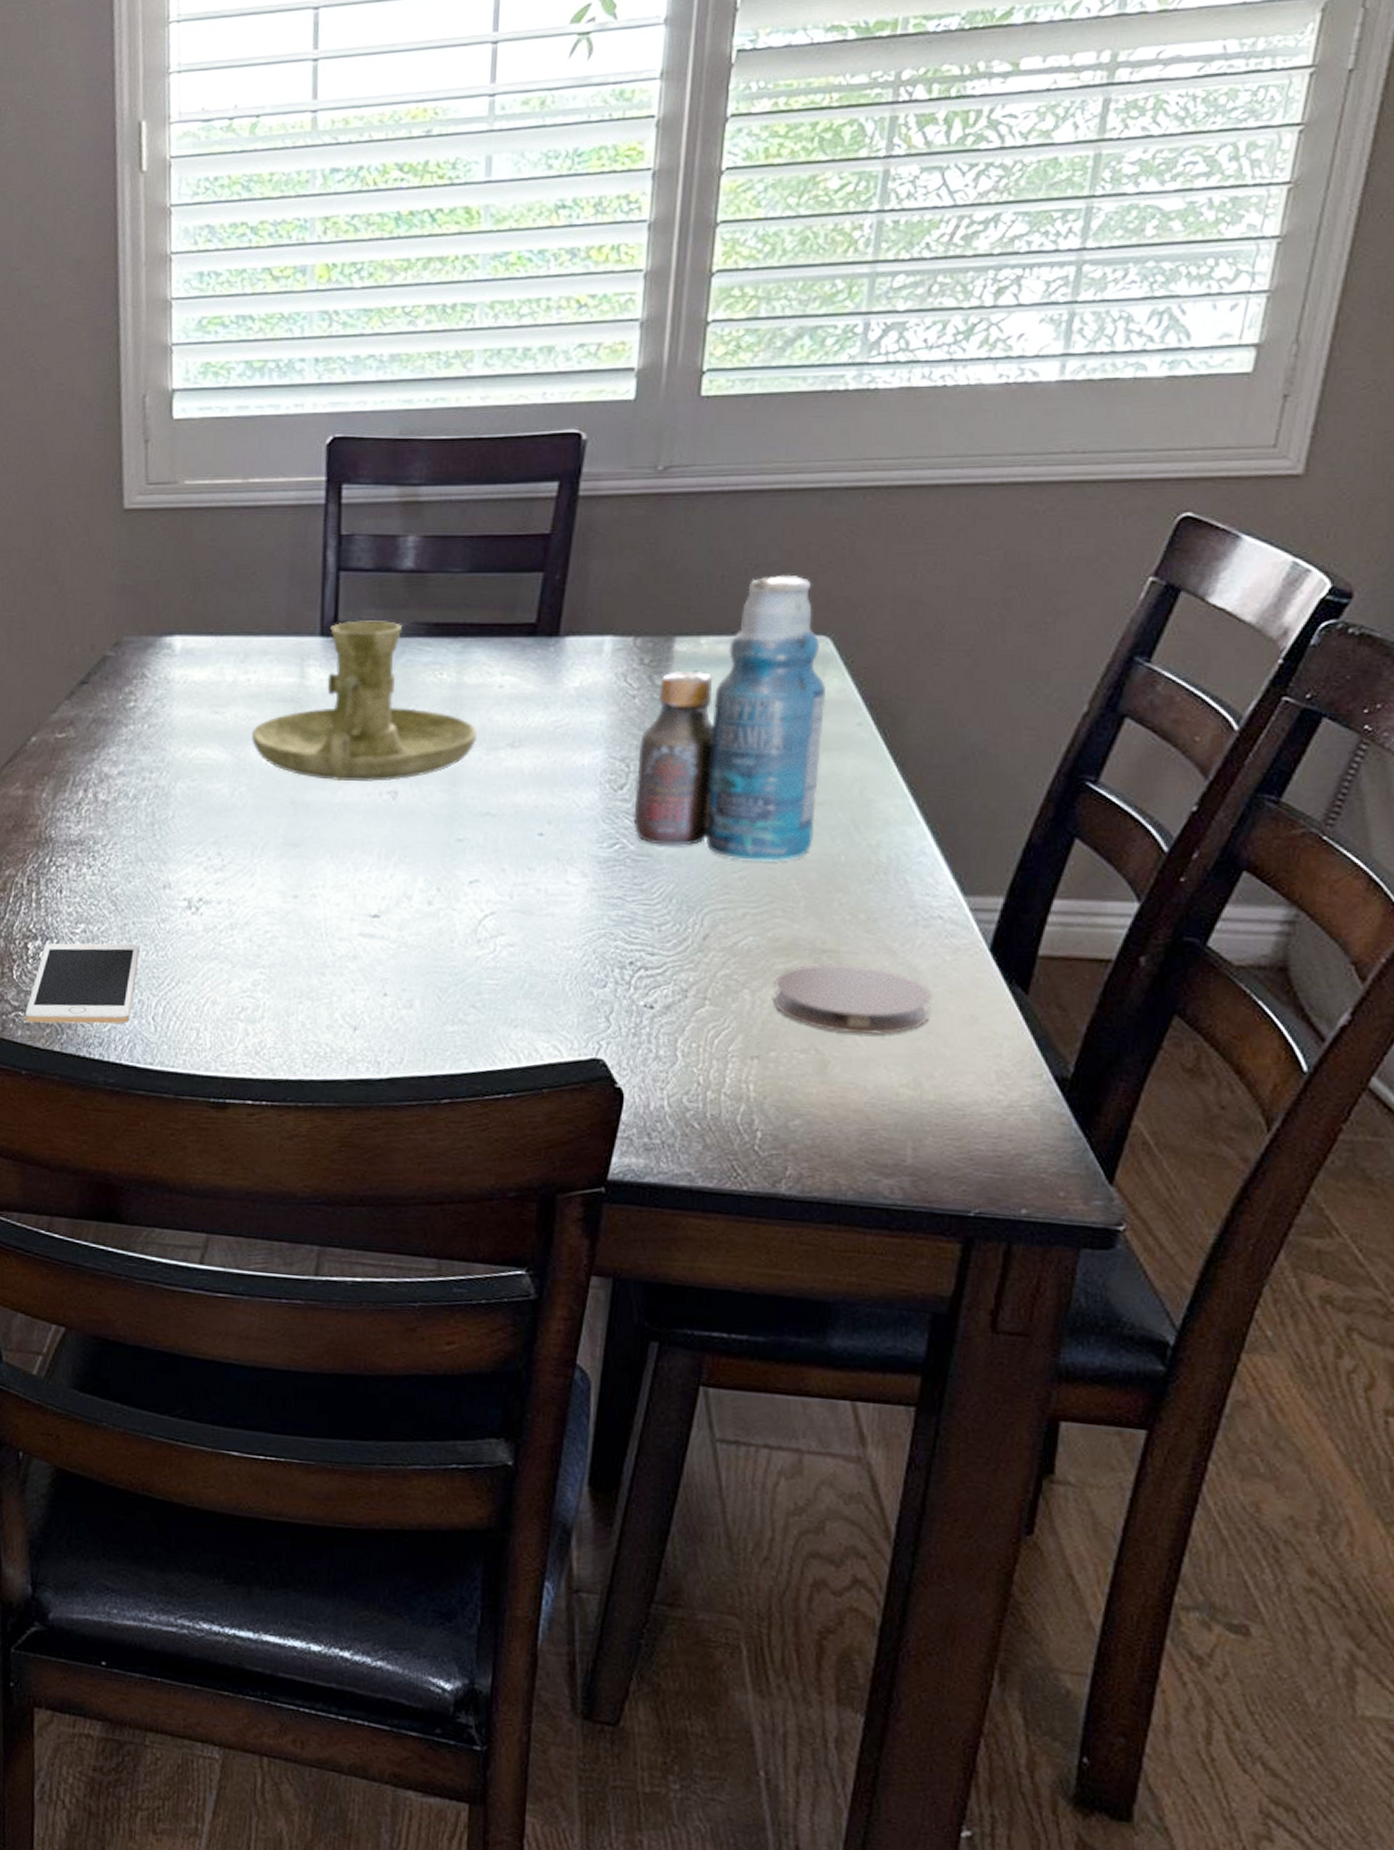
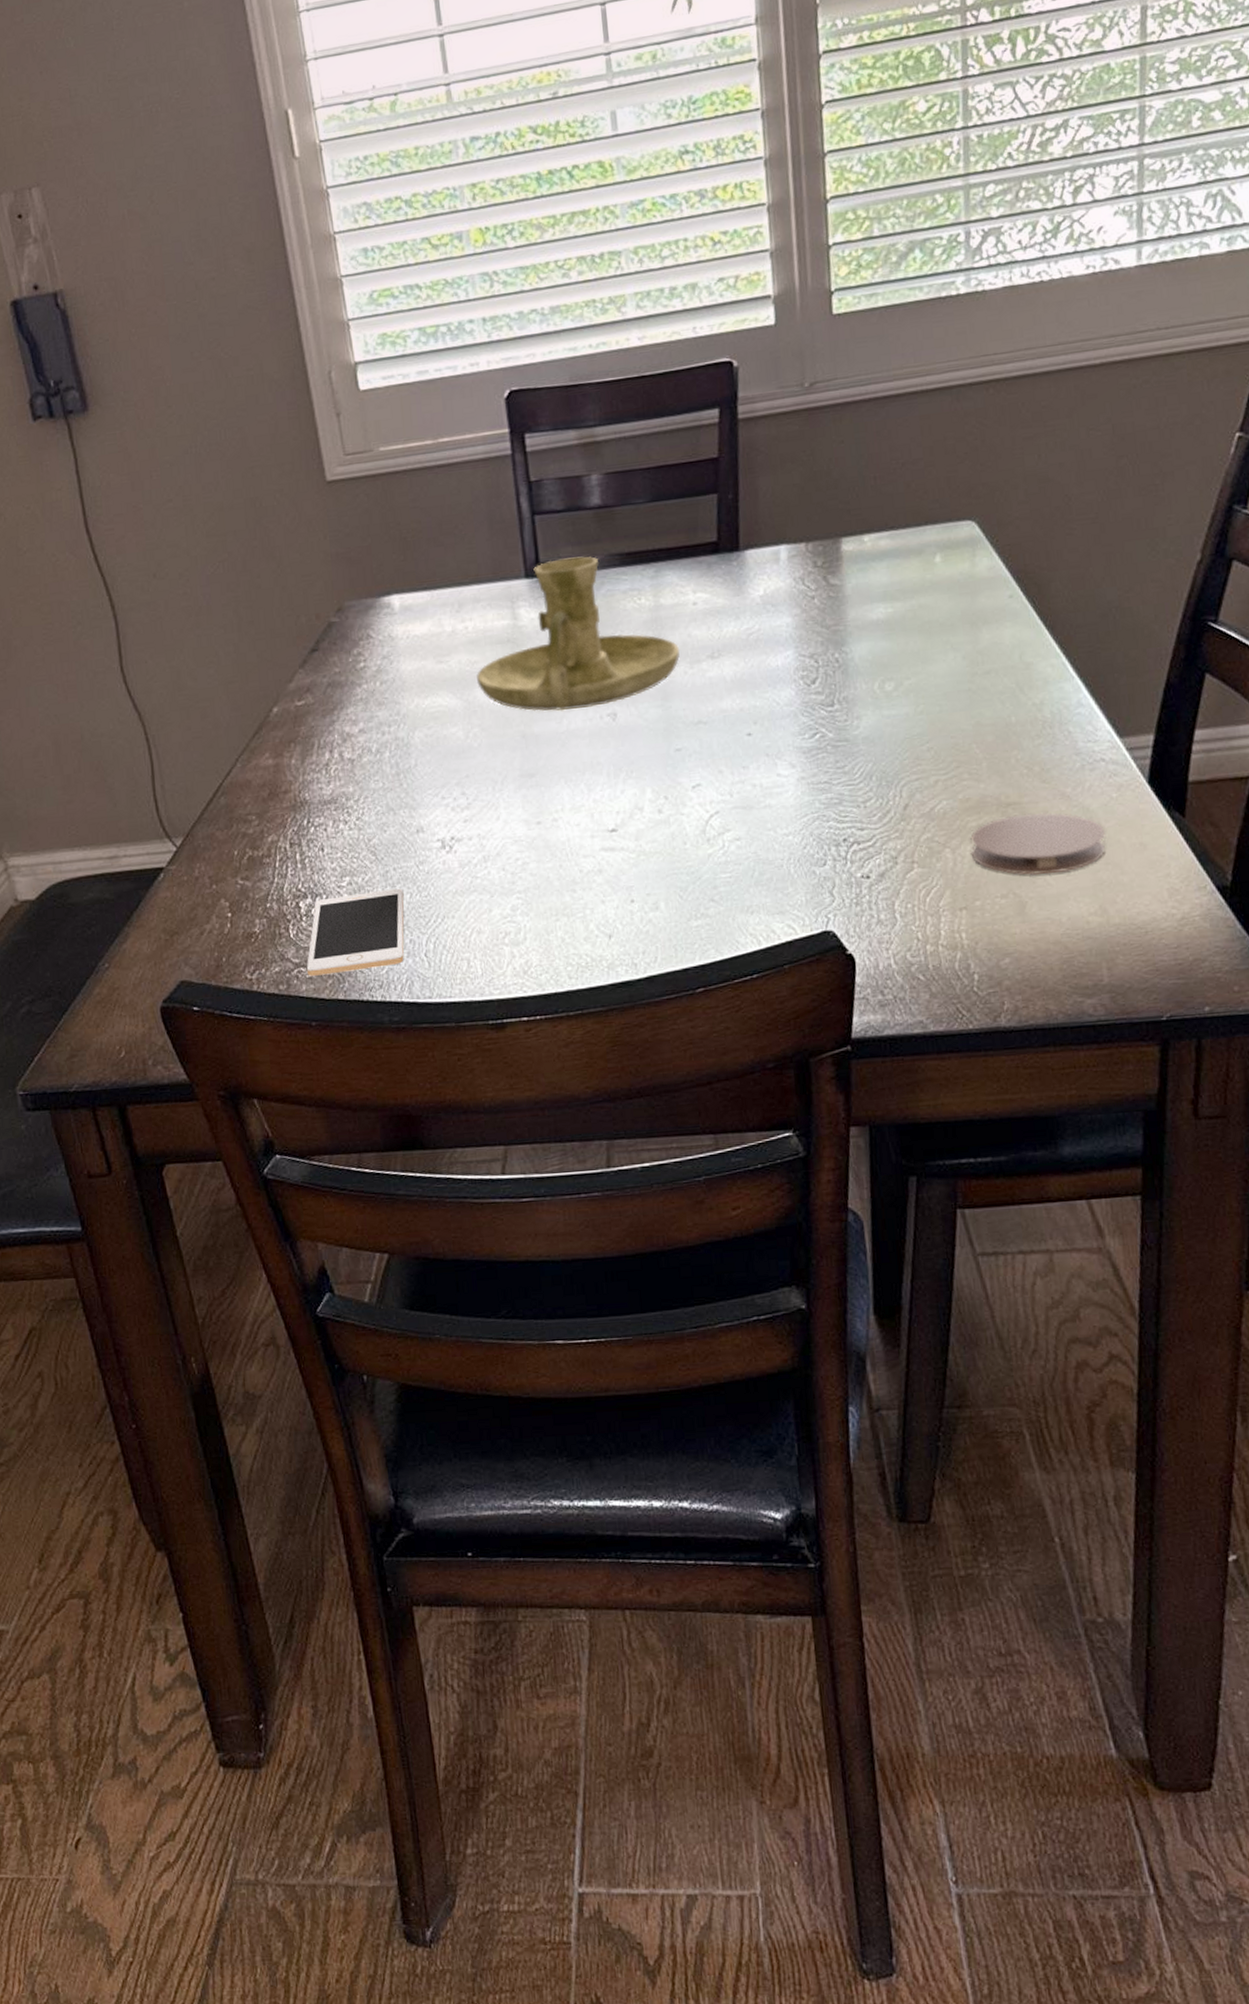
bottle: present [633,574,827,861] -> none [823,468,986,733]

